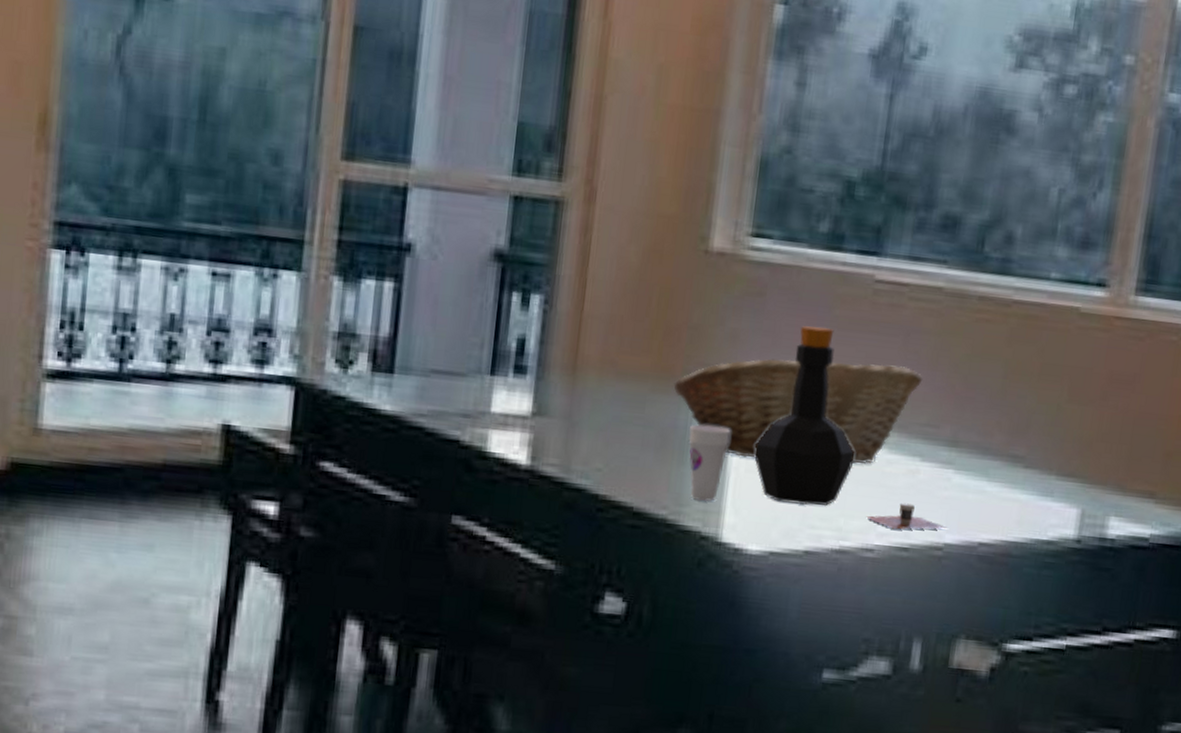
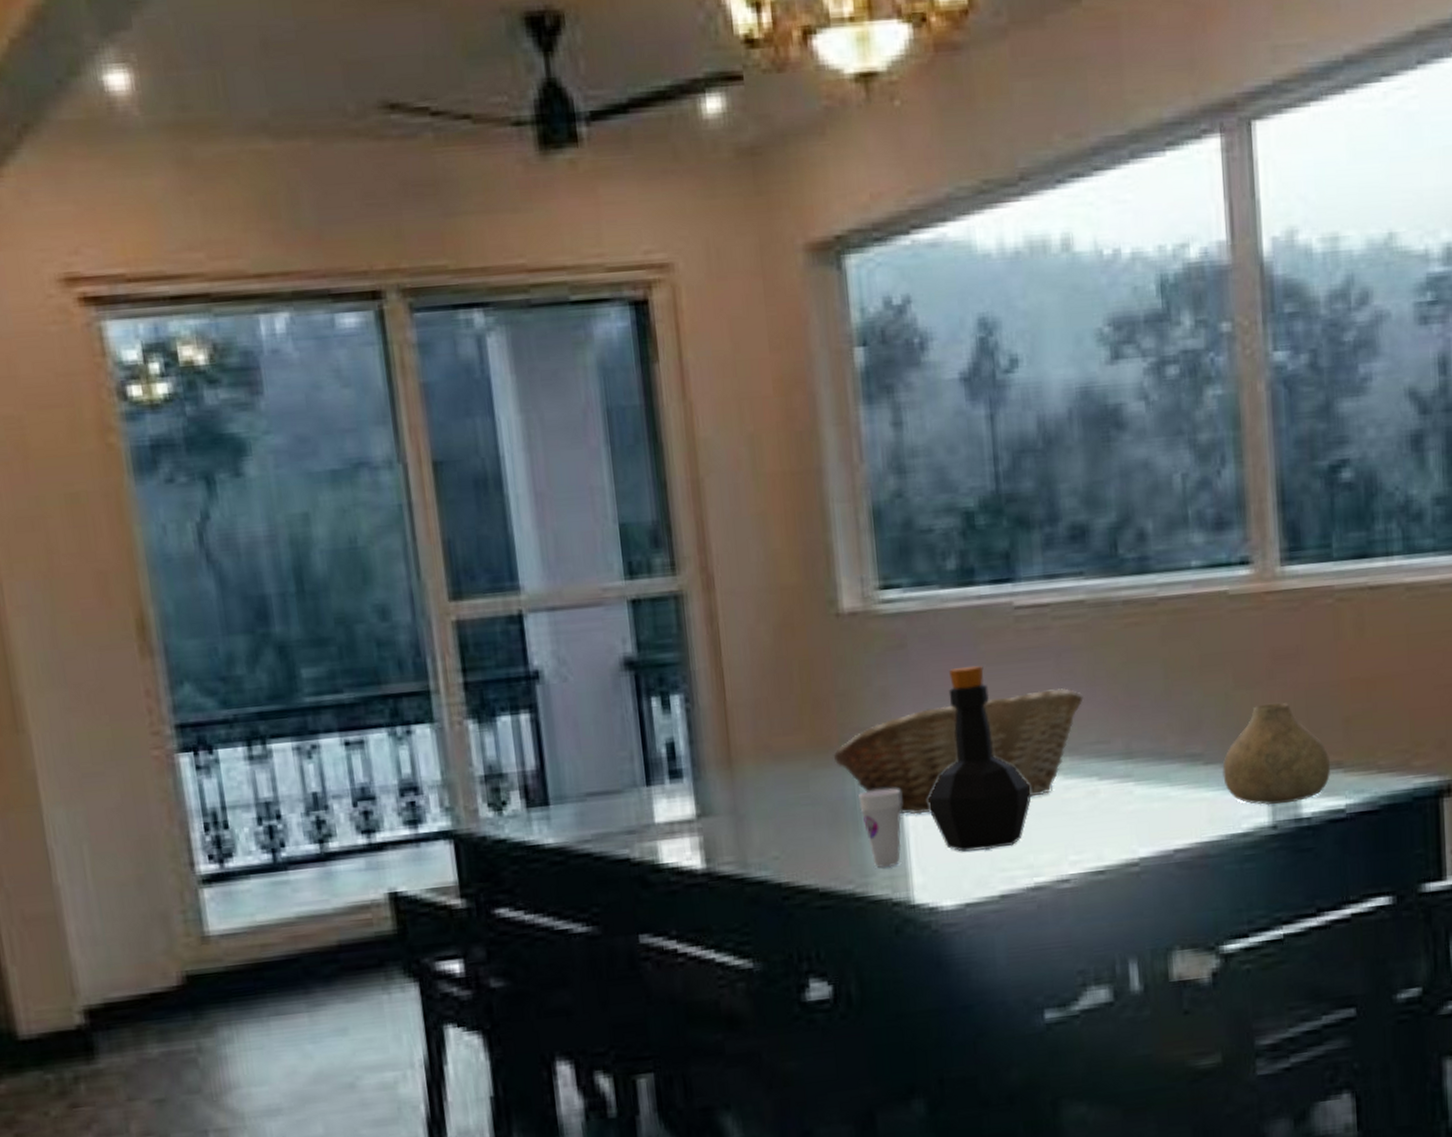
cup: present [866,503,948,530] -> none [1055,825,1140,855]
vase: none [1039,421,1145,522] -> present [1222,702,1331,806]

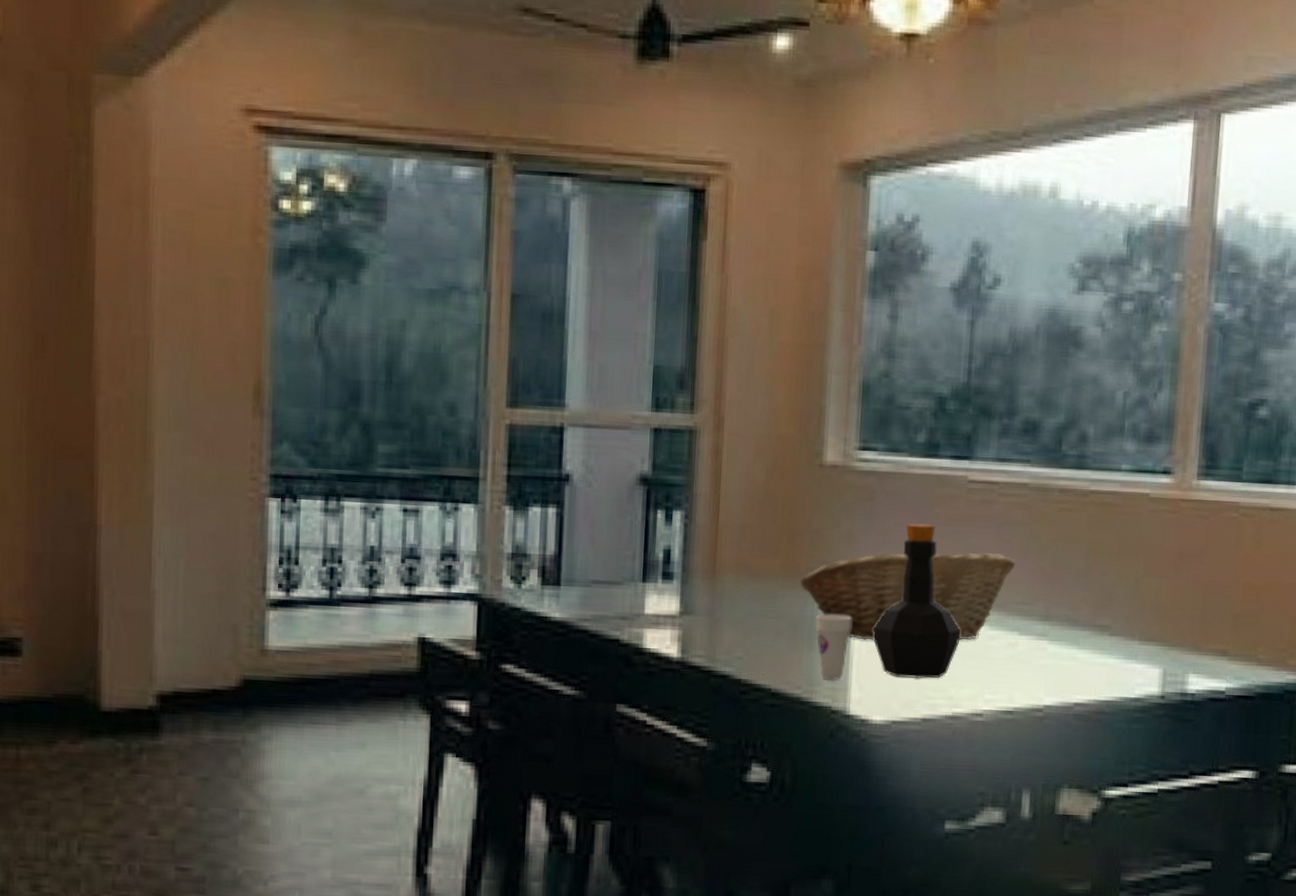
vase: present [1222,702,1331,806] -> none [1124,592,1218,679]

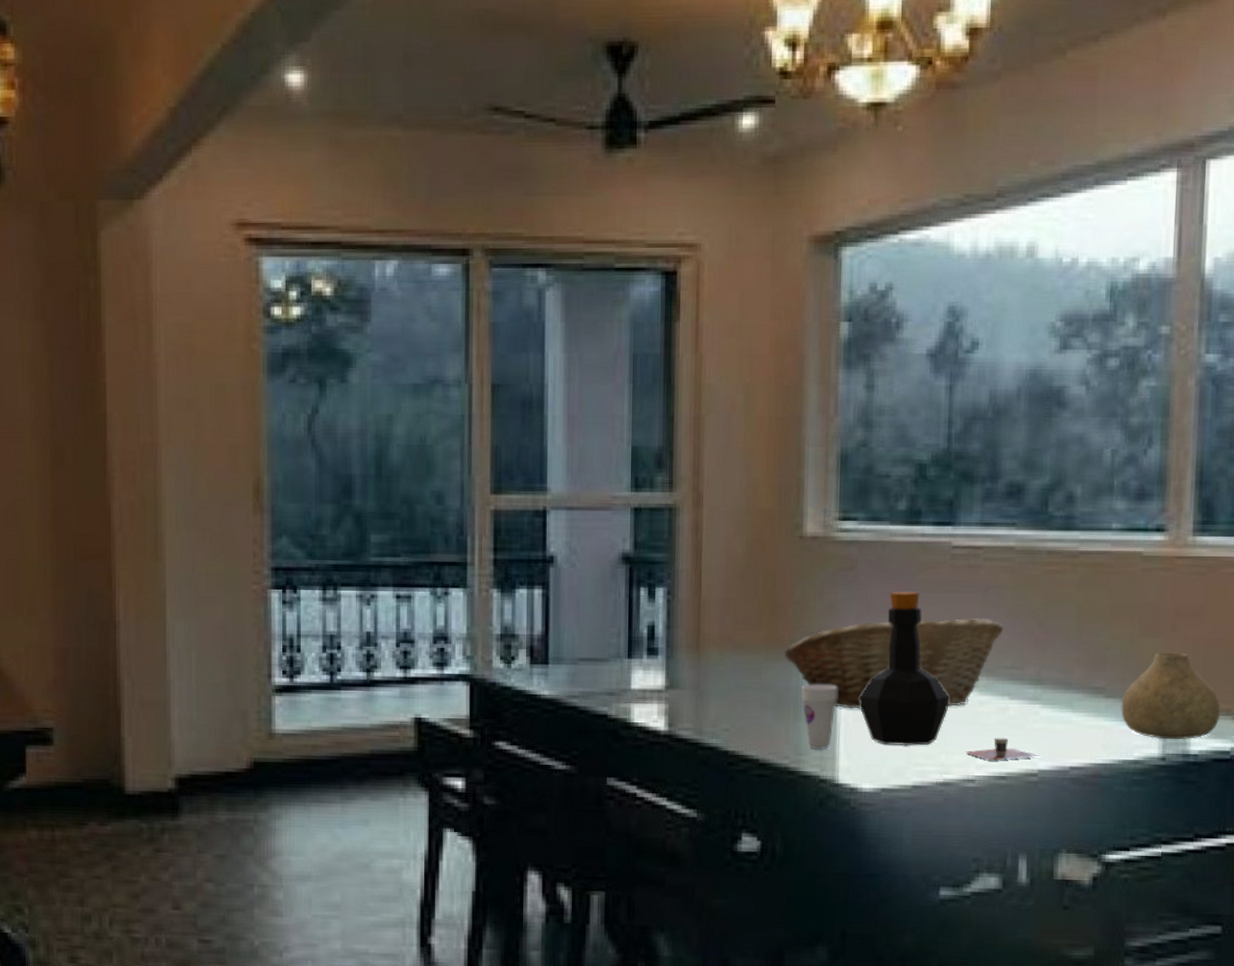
cup: none [974,672,1047,696] -> present [965,737,1040,761]
vase: none [1124,592,1218,679] -> present [1121,652,1221,740]

